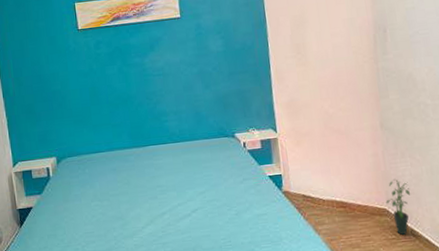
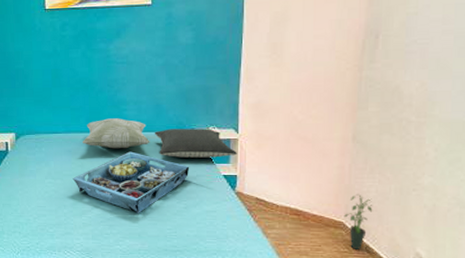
serving tray: none [119,162,236,226] -> present [72,151,190,213]
decorative pillow: none [127,130,194,162] -> present [83,118,150,149]
pillow: none [197,131,279,164] -> present [154,129,237,158]

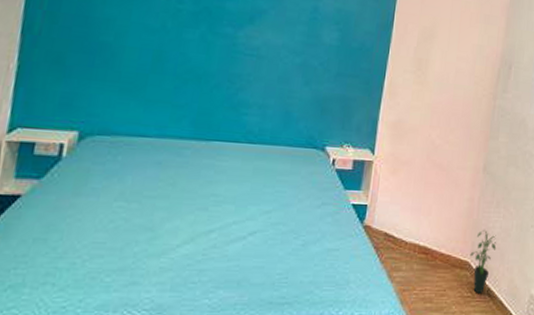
serving tray: present [72,151,190,213] -> none [156,168,315,252]
decorative pillow: present [83,118,150,149] -> none [180,123,272,165]
pillow: present [154,129,237,158] -> none [277,143,370,183]

